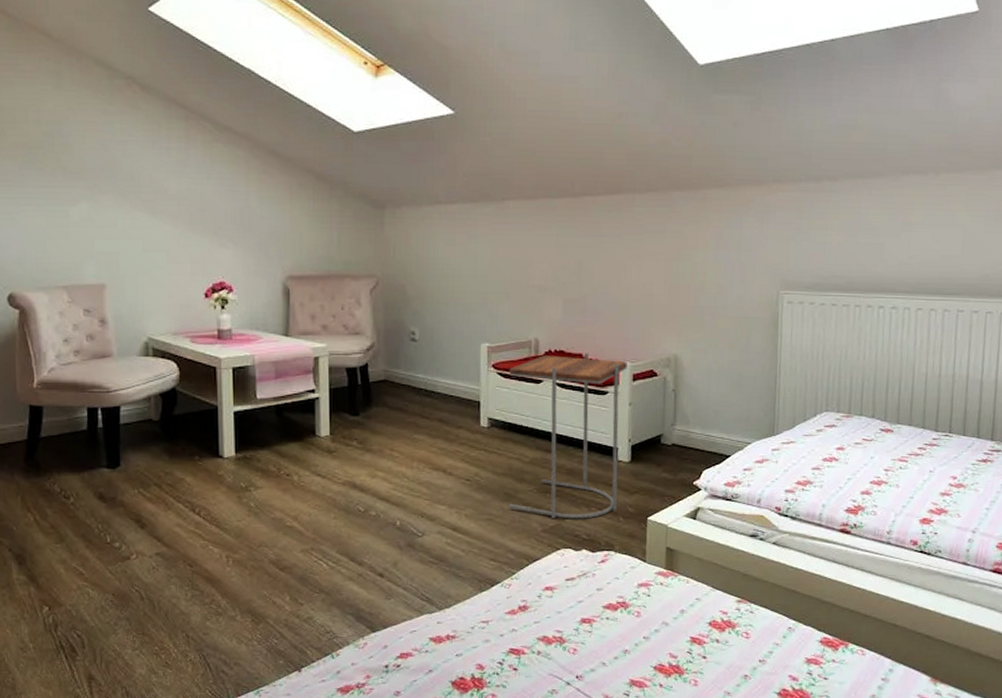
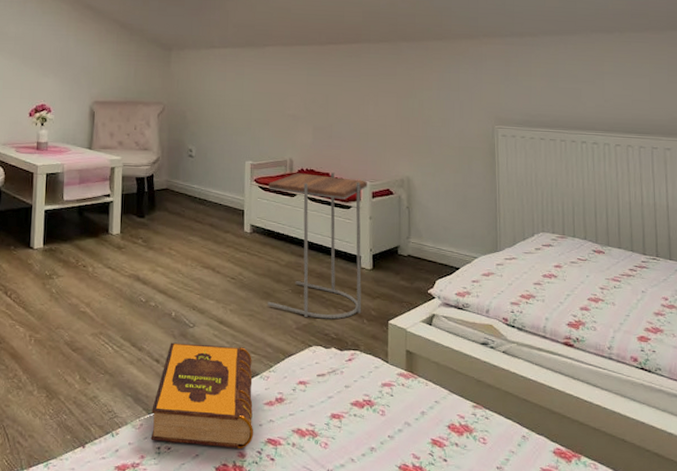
hardback book: none [376,554,495,662] -> present [150,342,254,449]

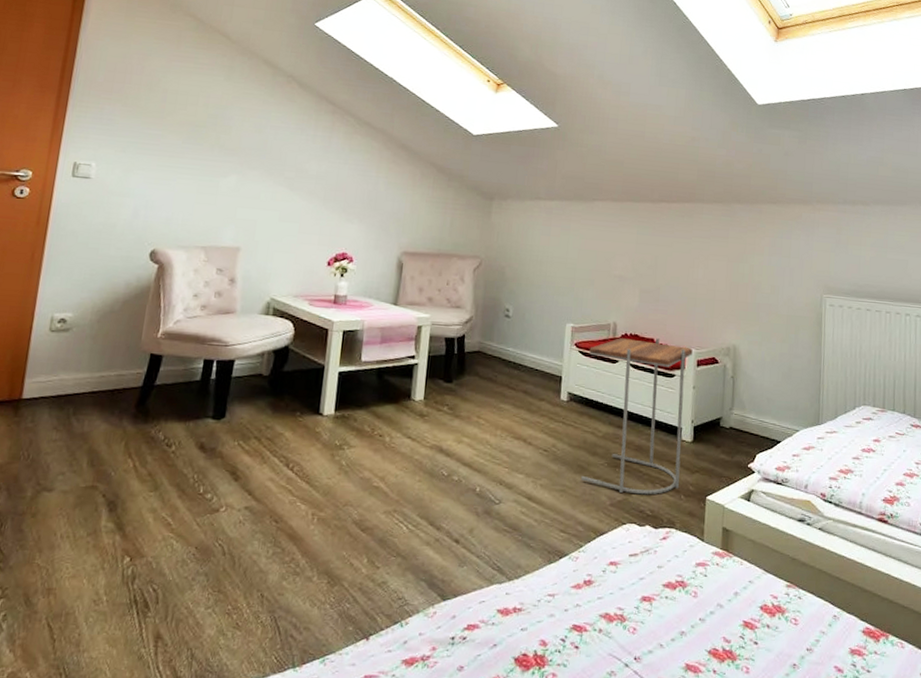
hardback book: present [150,342,254,449] -> none [444,521,561,637]

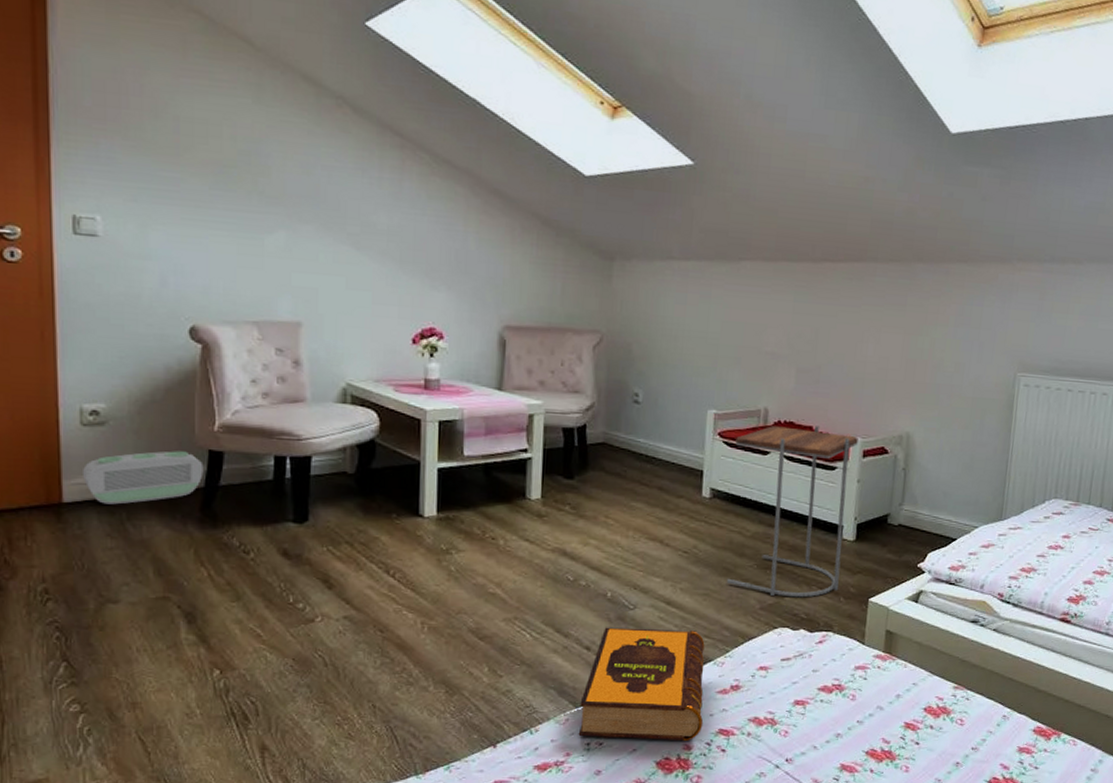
air purifier: none [43,354,145,401] -> present [83,451,204,505]
hardback book: none [444,521,561,637] -> present [578,627,705,742]

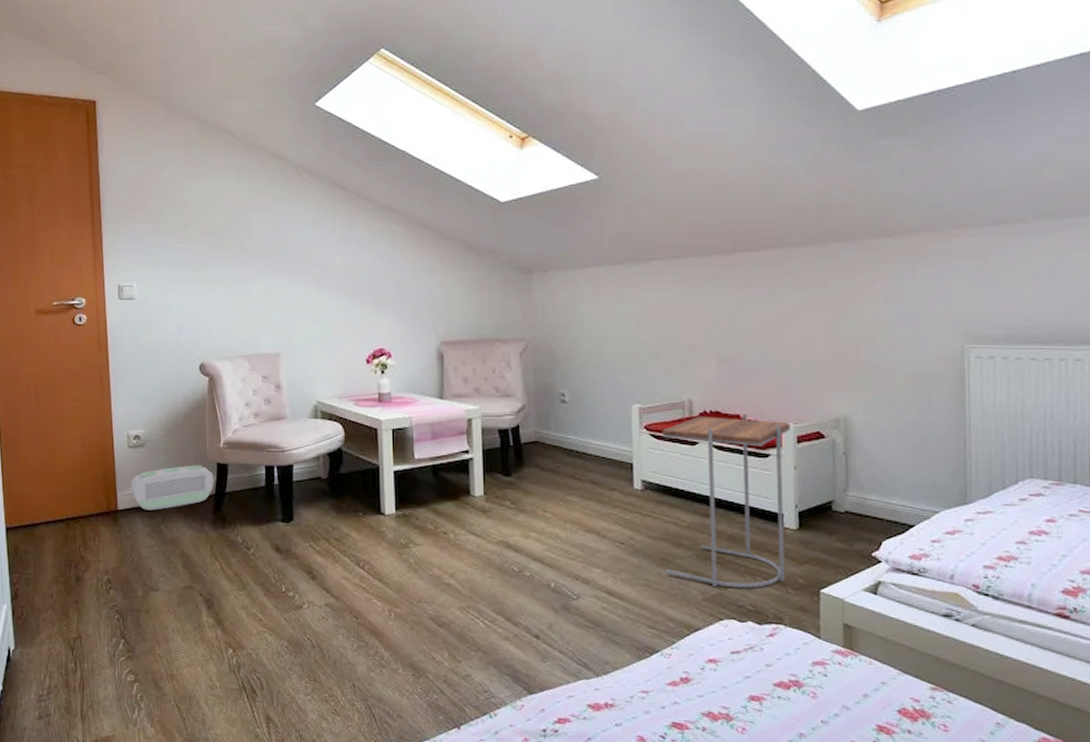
hardback book: present [578,627,705,742] -> none [534,616,656,733]

